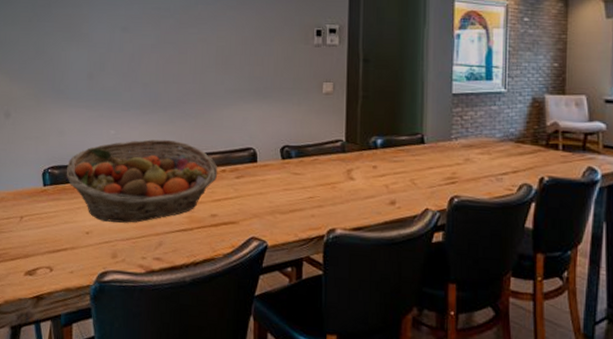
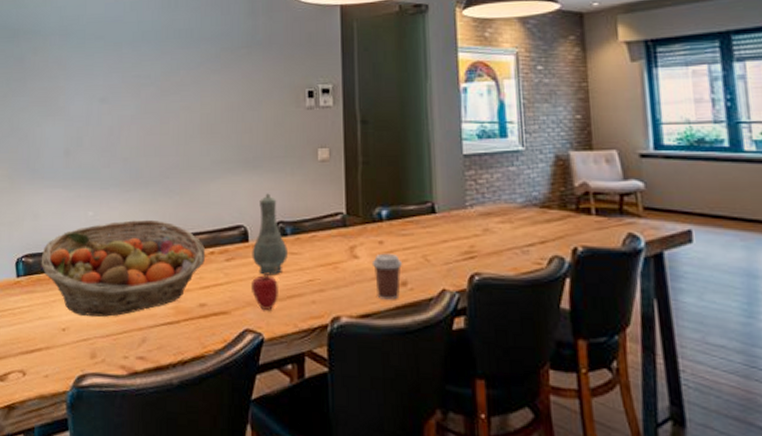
apple: none [258,190,282,222] -> present [252,274,278,311]
vase: none [259,120,292,192] -> present [252,193,288,276]
coffee cup: none [365,176,393,216] -> present [371,253,403,300]

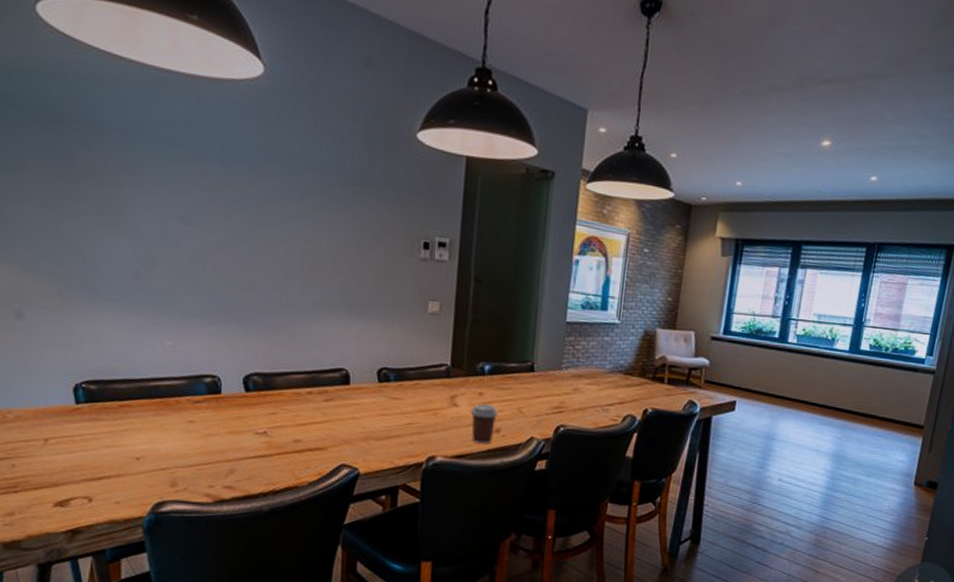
fruit basket: present [41,219,206,317] -> none [106,354,303,448]
vase: present [252,193,288,276] -> none [352,340,390,417]
apple: present [252,274,278,311] -> none [350,415,378,449]

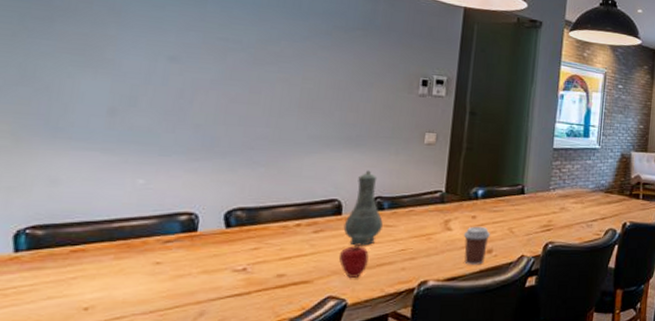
apple: none [350,415,378,449] -> present [339,245,369,279]
vase: none [352,340,390,417] -> present [343,170,383,246]

